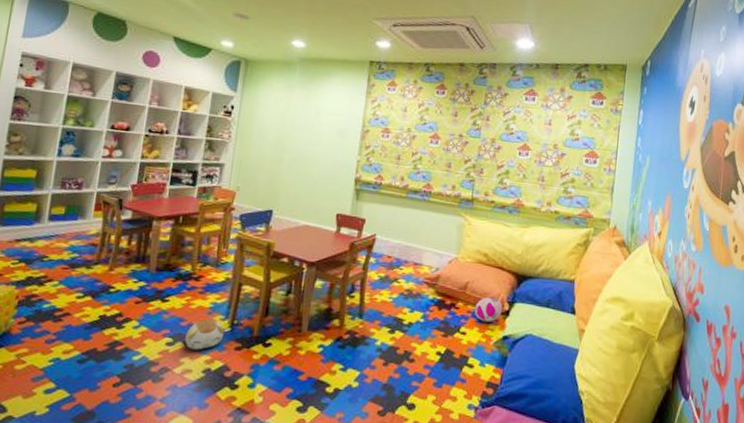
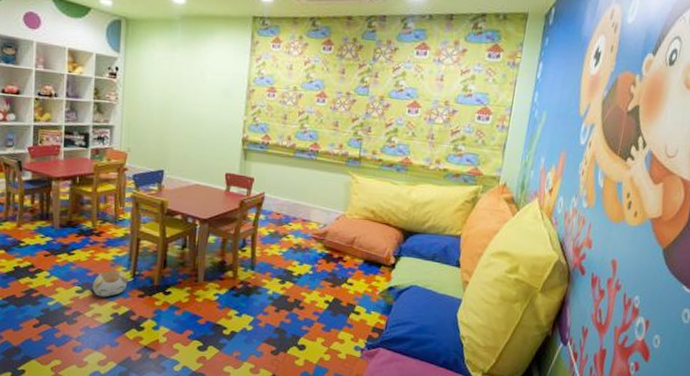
ball: present [474,296,503,324] -> none [361,251,389,276]

